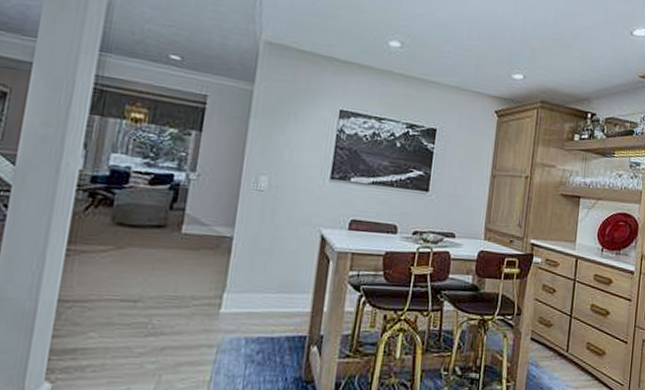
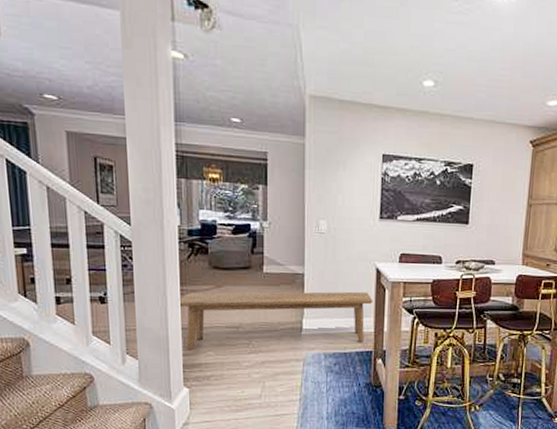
bench: none [59,254,314,331] -> present [177,291,373,351]

